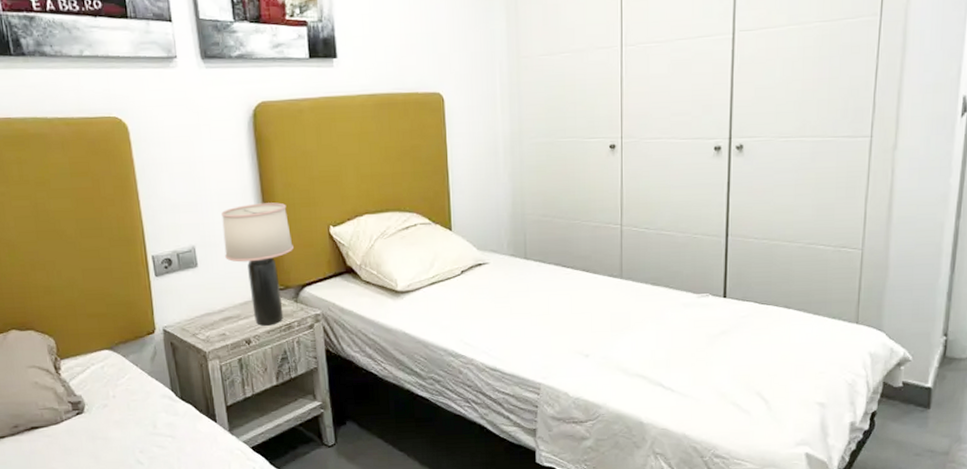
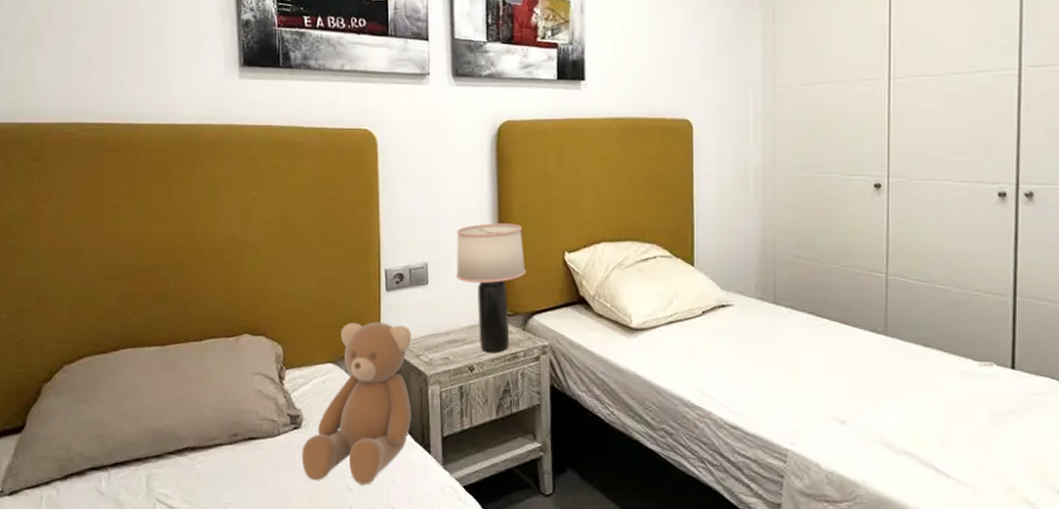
teddy bear: none [87,306,195,459] -> present [302,322,412,485]

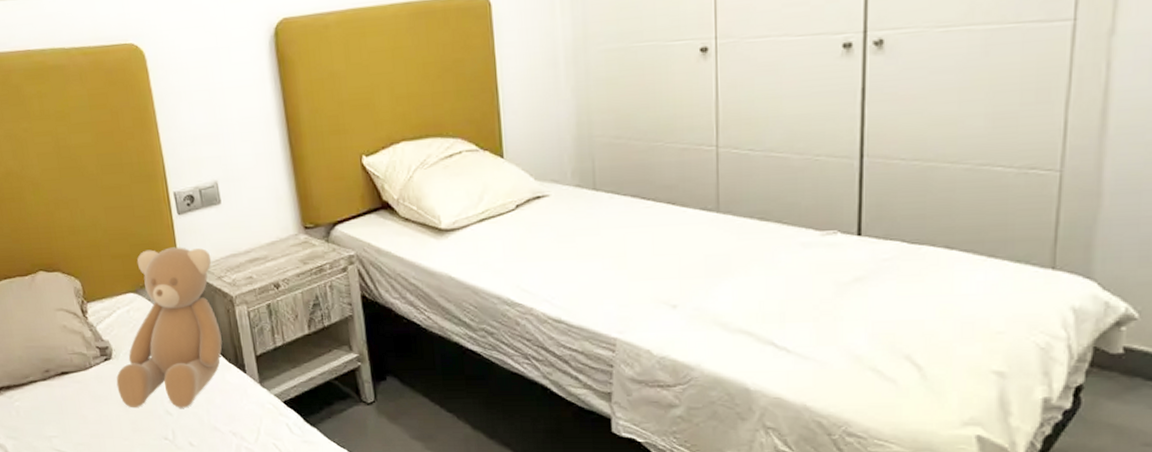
table lamp: present [456,223,526,353] -> none [244,130,323,268]

